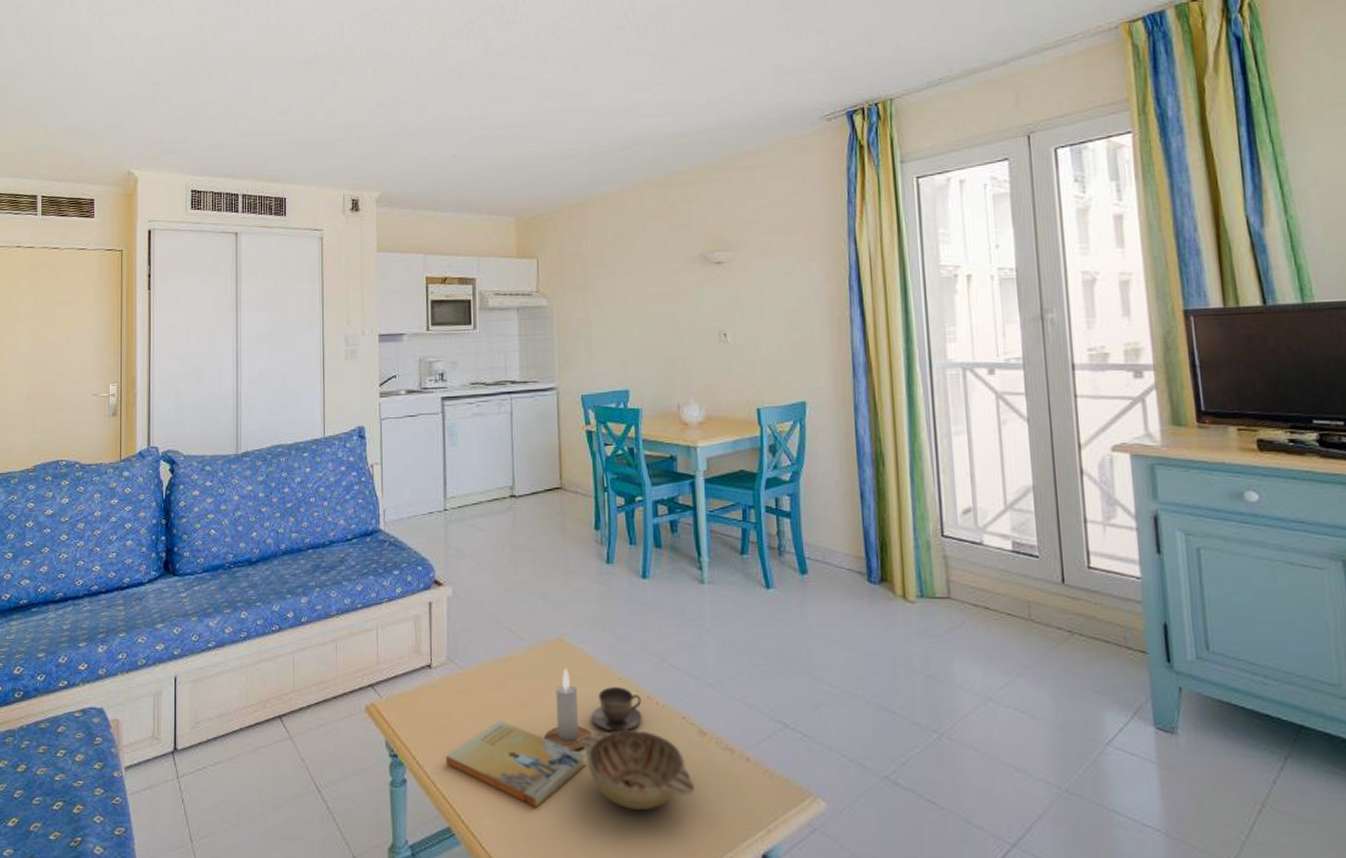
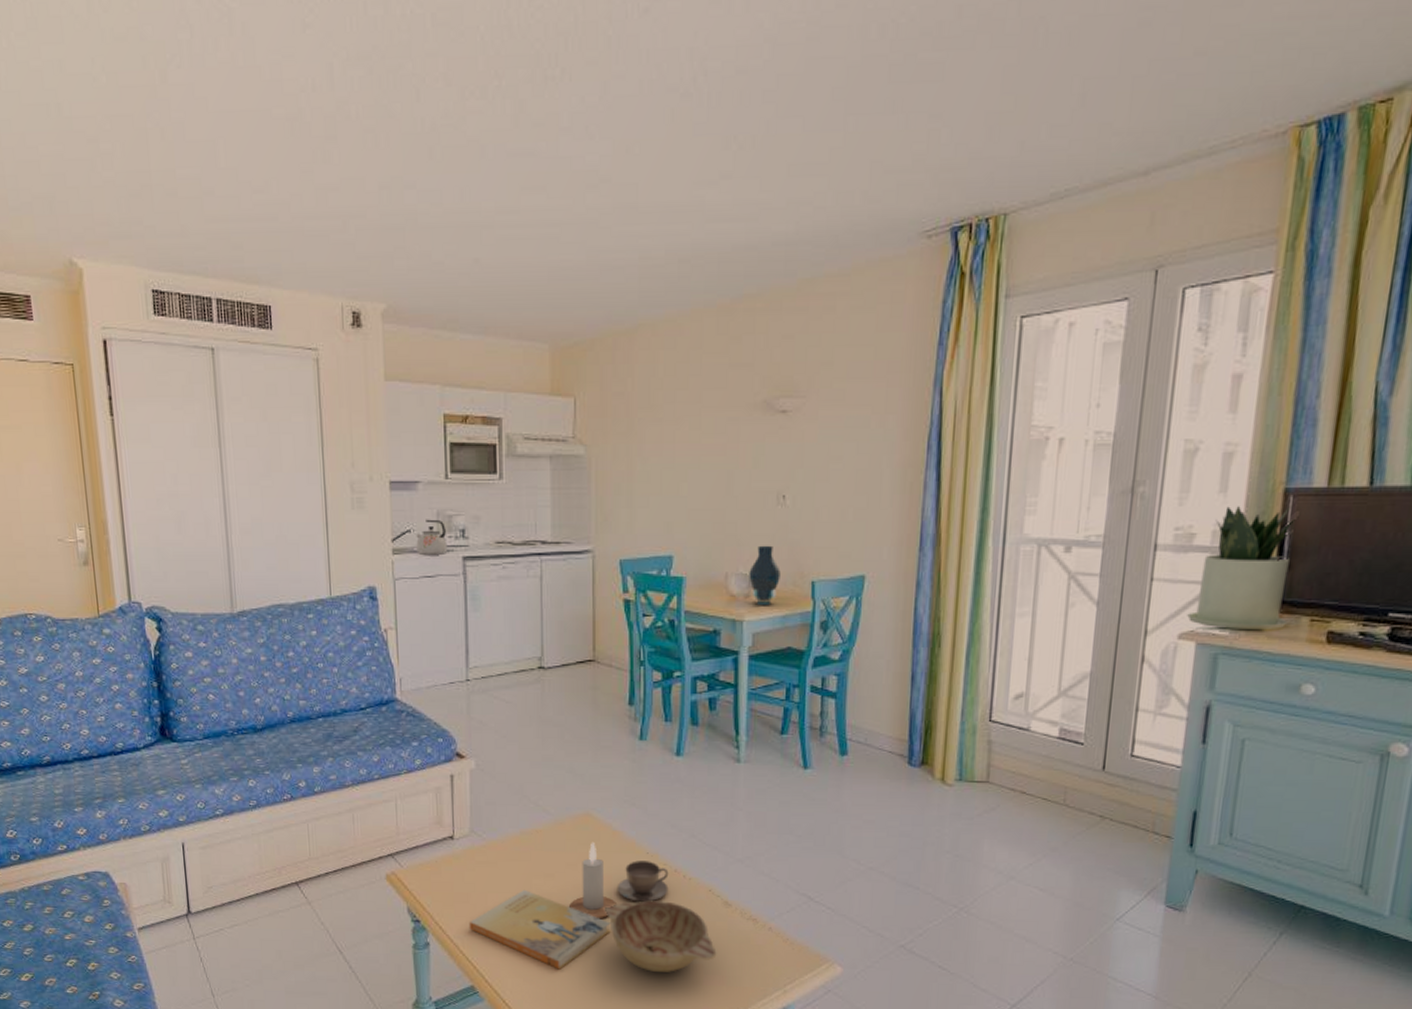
kettle: none [401,365,428,398] -> present [416,519,448,556]
vase: none [699,377,728,433] -> present [749,545,781,606]
planter: none [1116,324,1217,442] -> present [1187,504,1293,631]

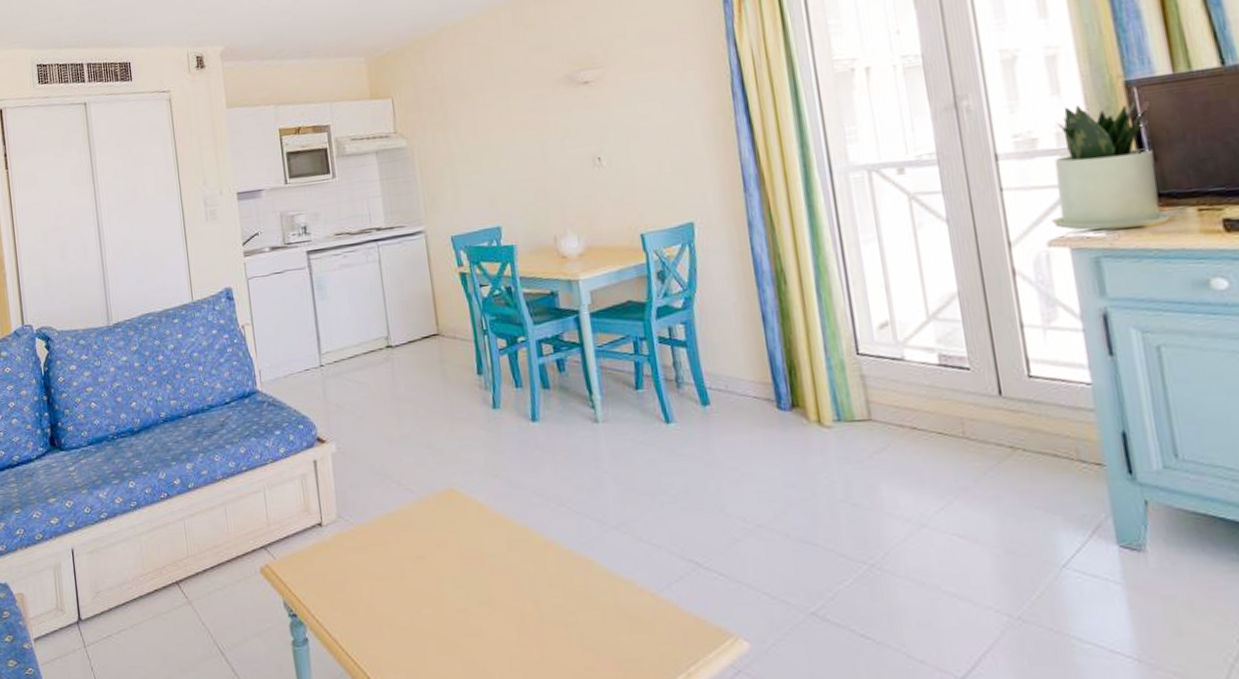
kettle: present [416,519,448,556] -> none [263,221,293,255]
book: present [468,890,611,970] -> none [345,575,490,661]
candle: present [569,841,617,918] -> none [444,518,492,601]
decorative bowl: present [605,900,717,972] -> none [481,577,607,658]
teacup: present [617,860,669,902] -> none [490,535,545,580]
vase: present [749,545,781,606] -> none [576,205,609,264]

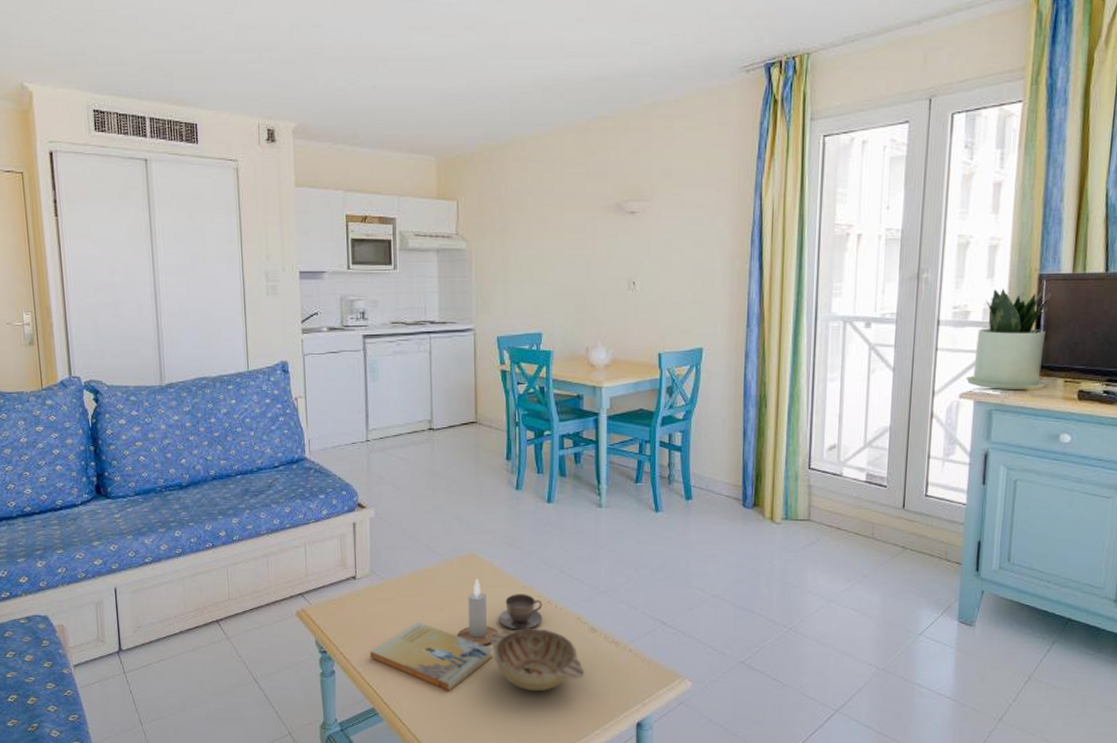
book: none [345,575,490,661] -> present [369,622,493,691]
candle: none [444,518,492,601] -> present [457,578,498,645]
decorative bowl: none [481,577,607,658] -> present [488,628,585,691]
teacup: none [490,535,545,580] -> present [498,594,543,630]

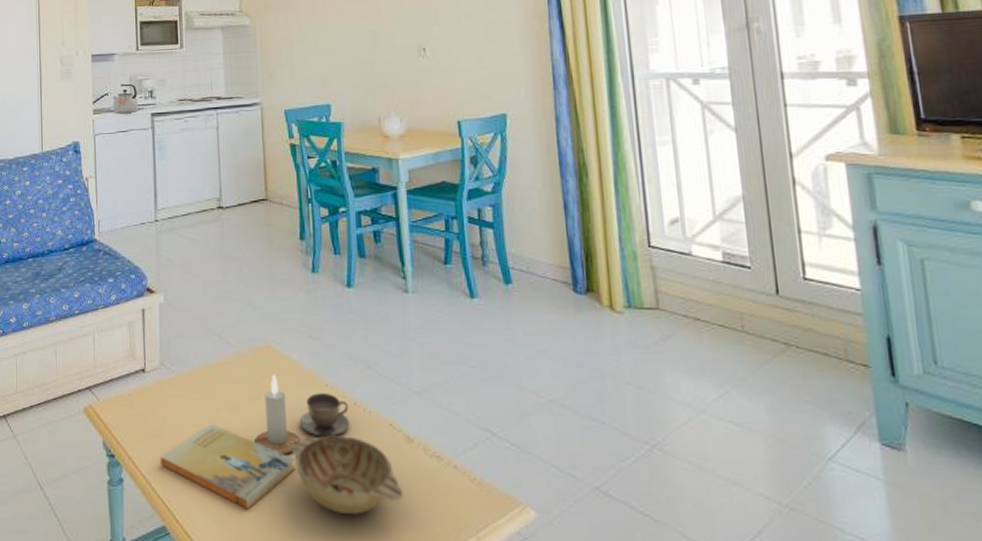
kettle: none [322,303,350,335] -> present [112,83,139,114]
planter: present [966,287,1048,391] -> none [830,30,939,150]

